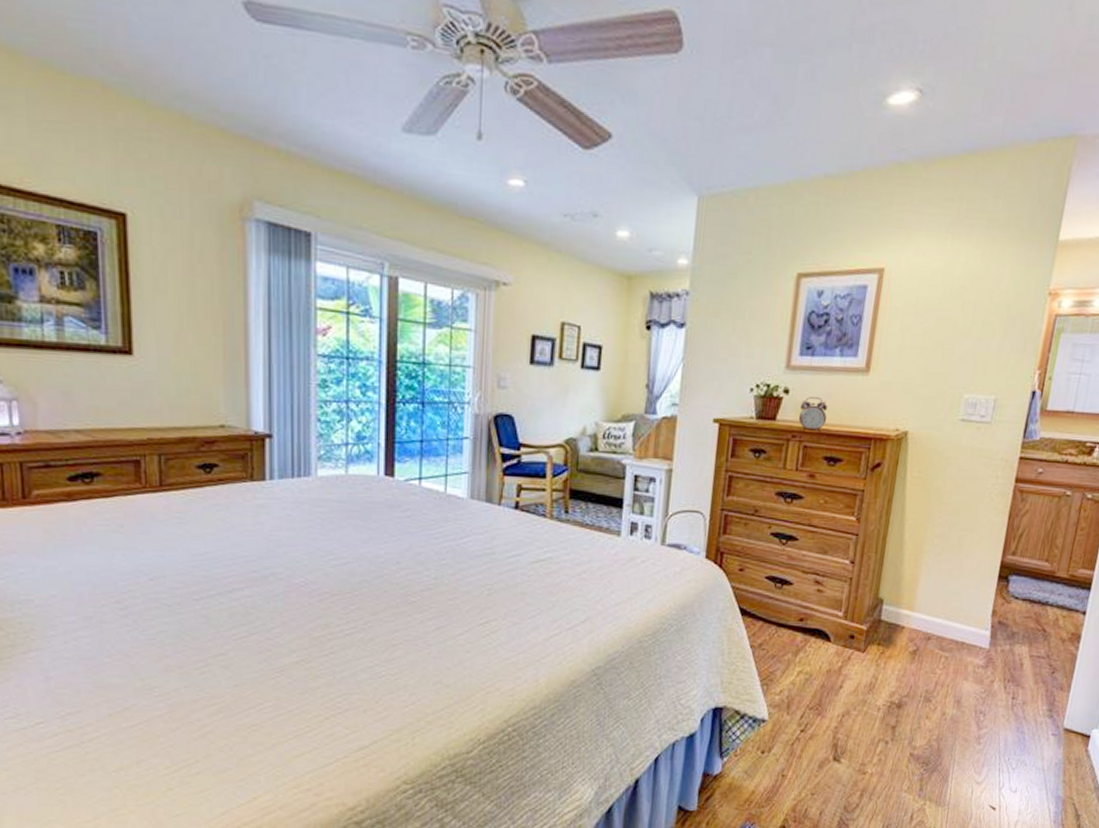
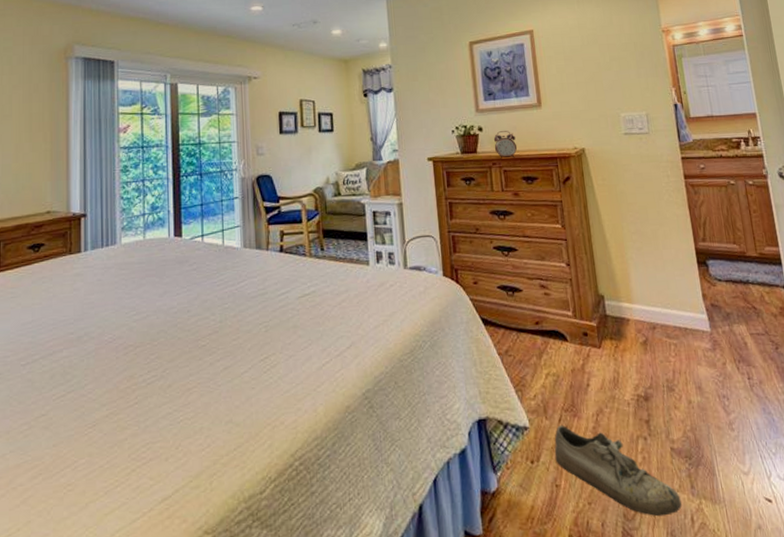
shoe: none [787,721,906,812] -> present [554,424,682,517]

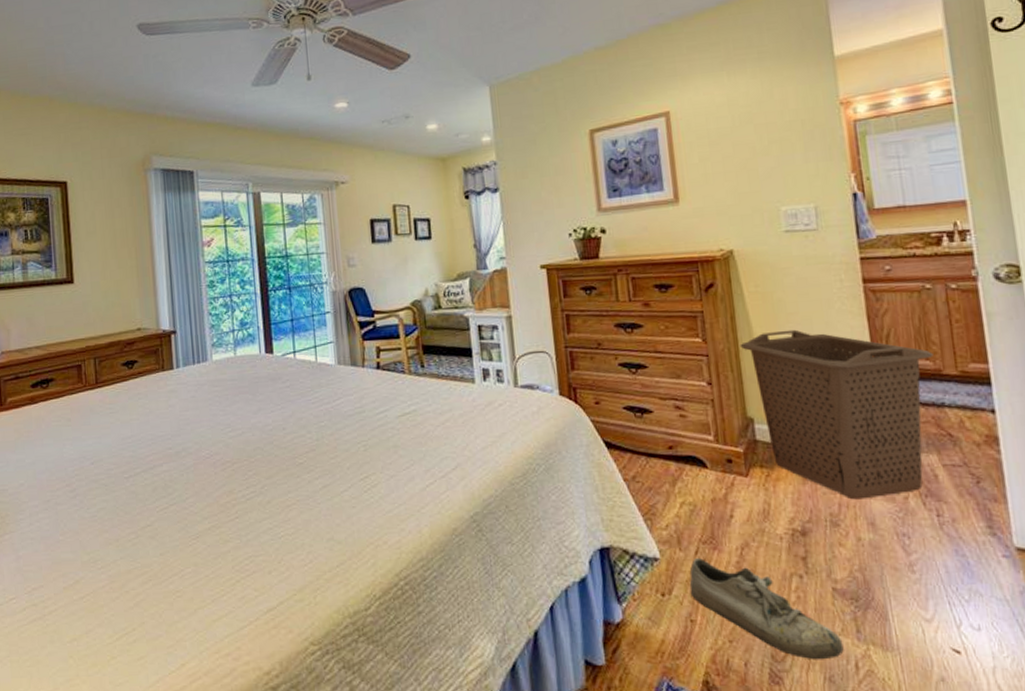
alarm clock: present [493,131,518,159] -> none [619,232,649,265]
laundry basket: none [592,217,739,367] -> present [740,329,933,500]

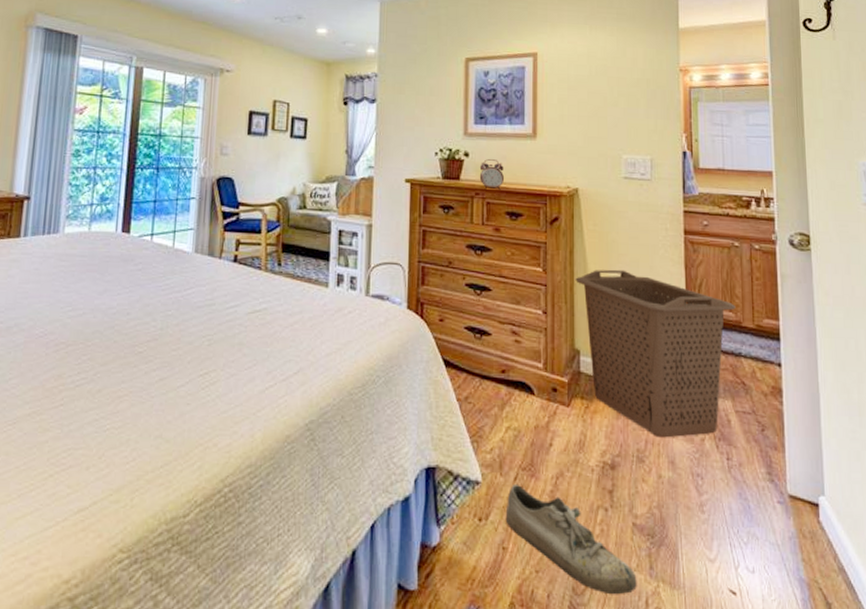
alarm clock: none [619,232,649,265] -> present [479,159,505,190]

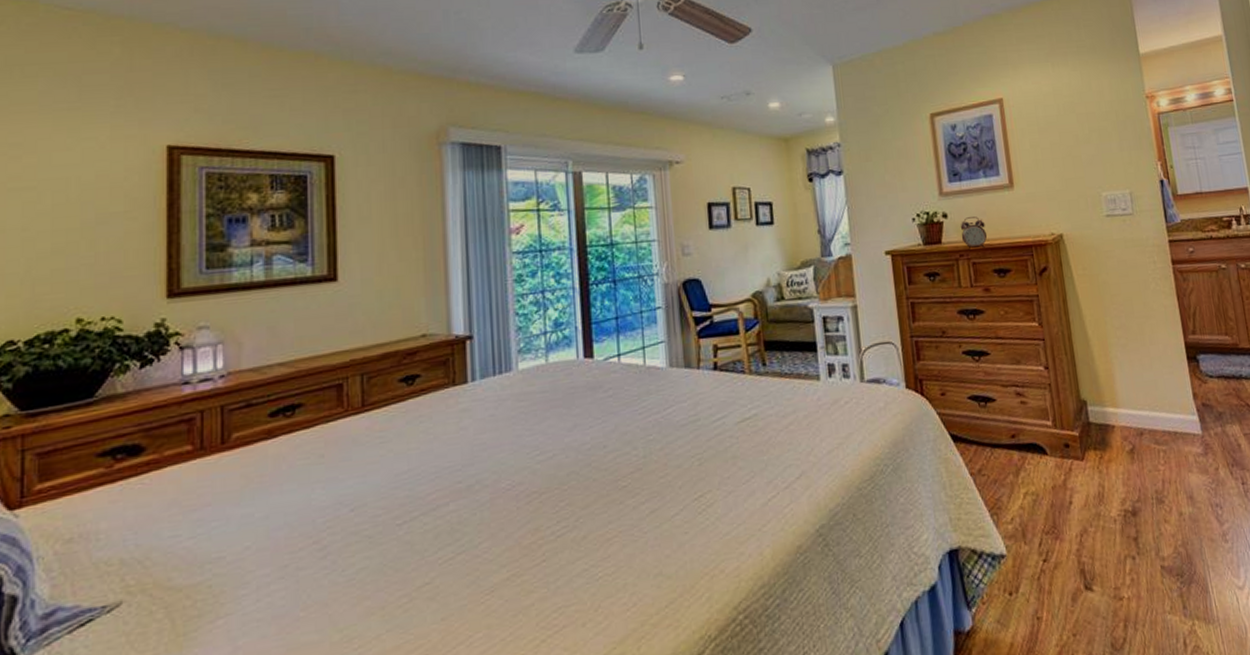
shoe: present [505,483,637,595] -> none [1034,549,1174,644]
laundry basket: present [575,269,736,438] -> none [1072,310,1231,475]

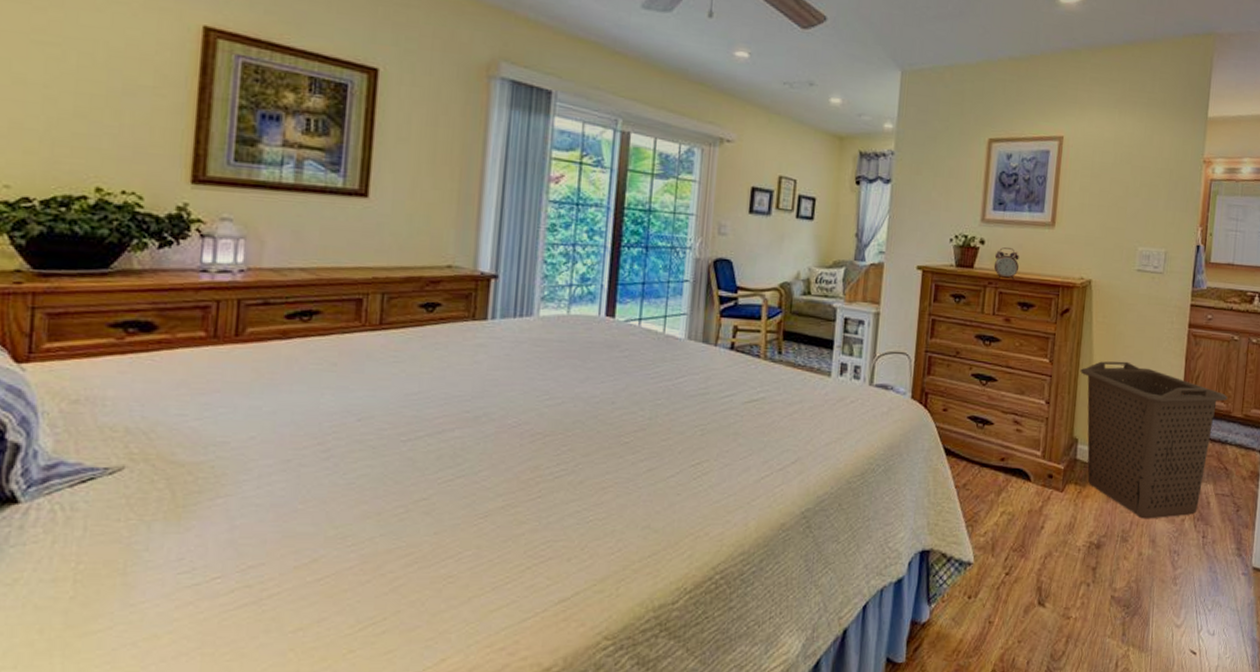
laundry basket: none [1072,310,1231,475] -> present [1080,361,1228,519]

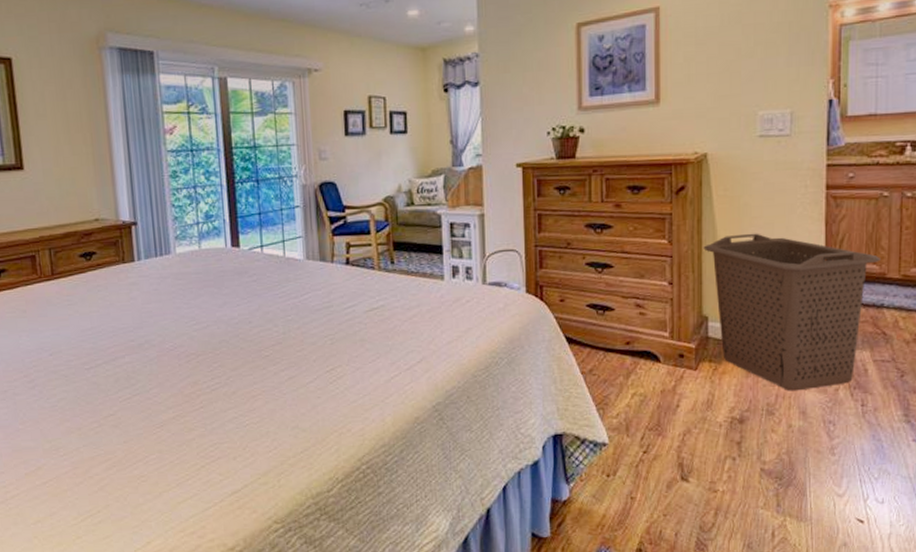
alarm clock: present [993,247,1020,280] -> none [596,132,625,165]

